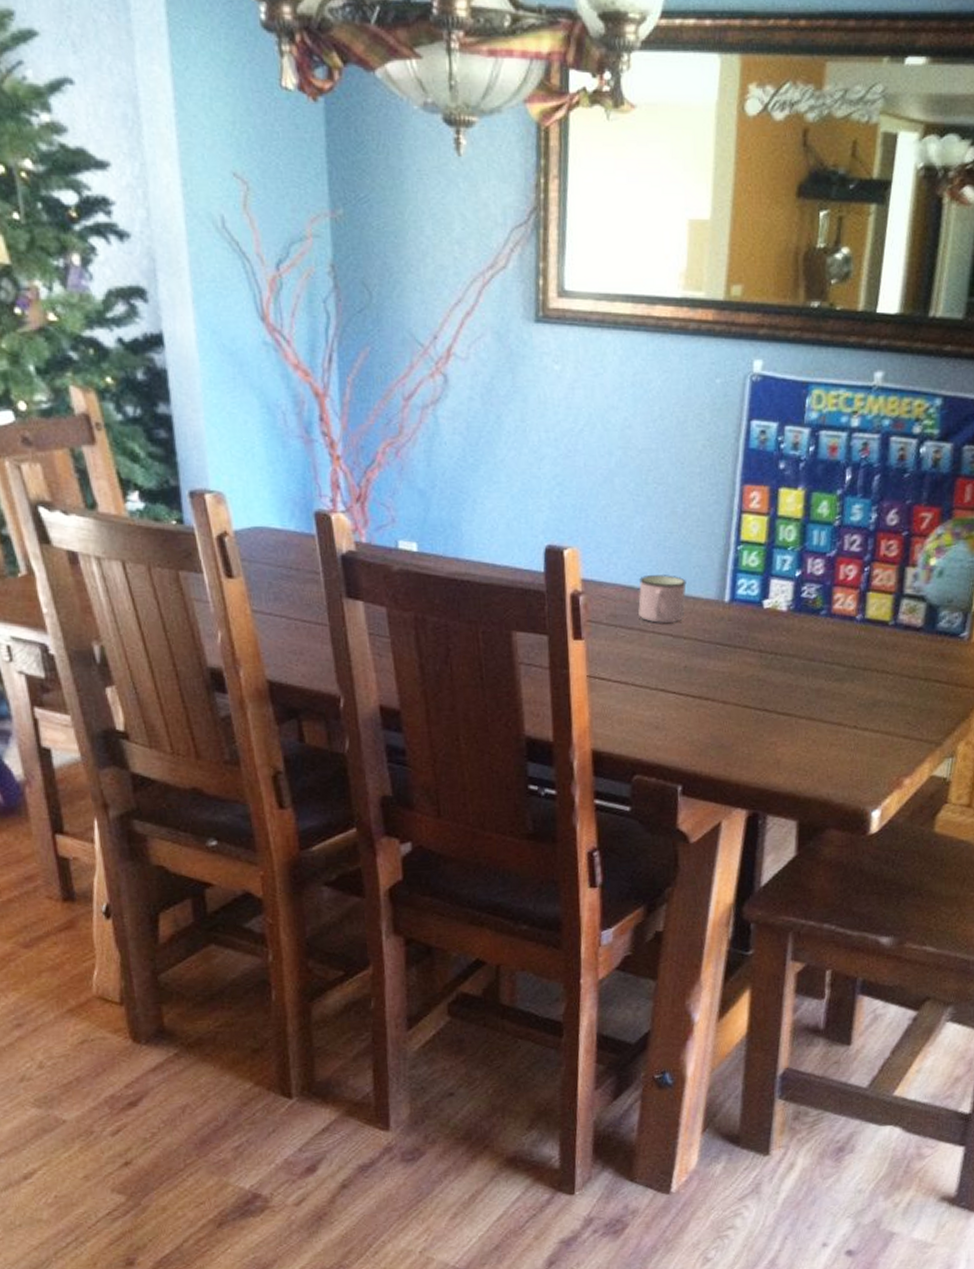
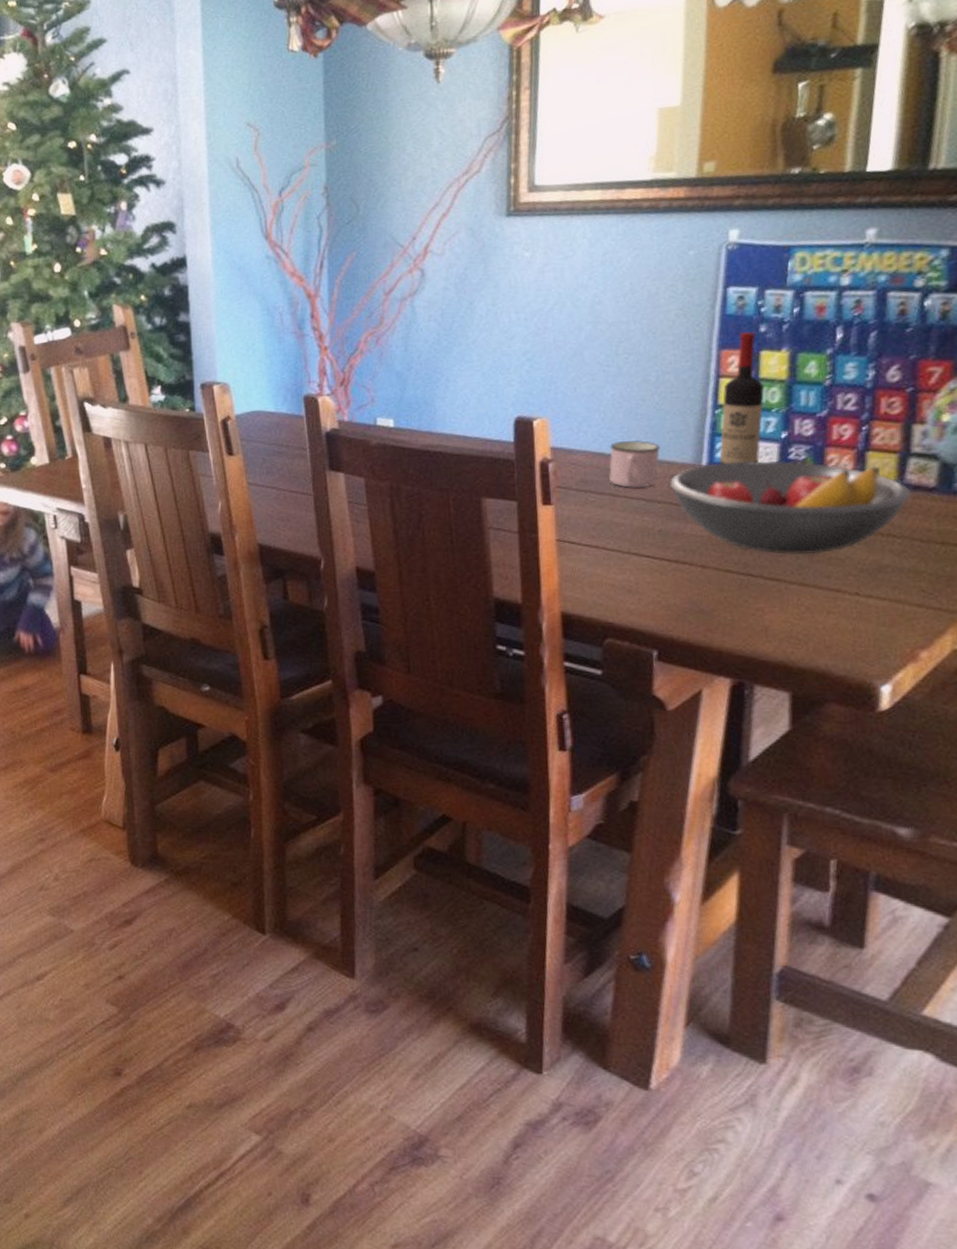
fruit bowl: none [694,598,903,691] -> present [668,461,912,556]
wine bottle: none [739,467,782,601] -> present [718,331,764,465]

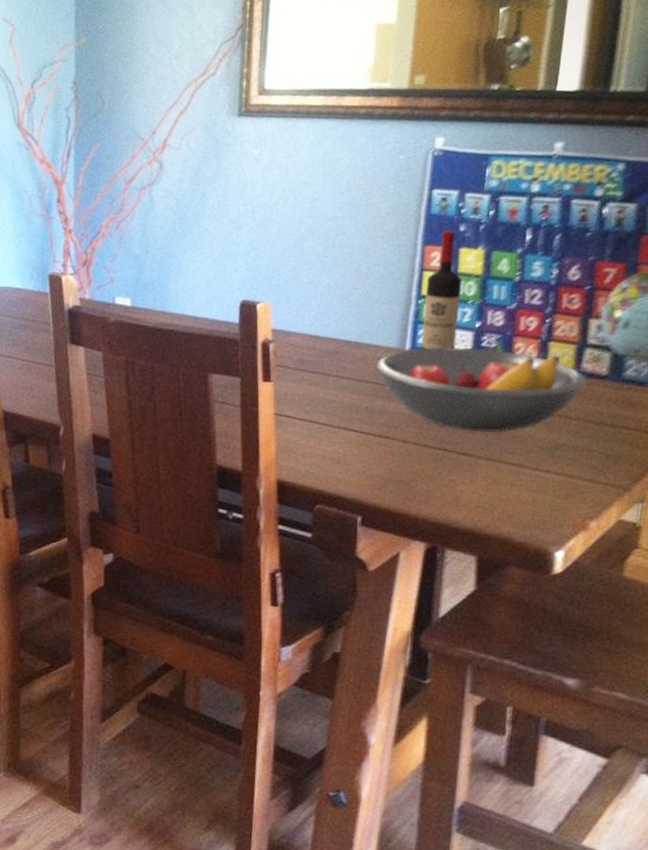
mug: present [609,439,660,488] -> none [323,324,369,368]

